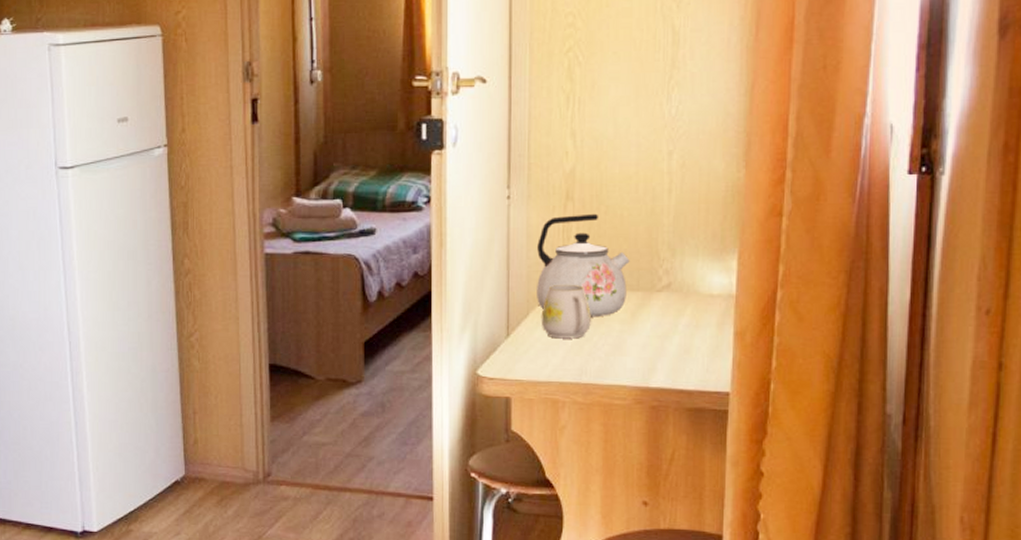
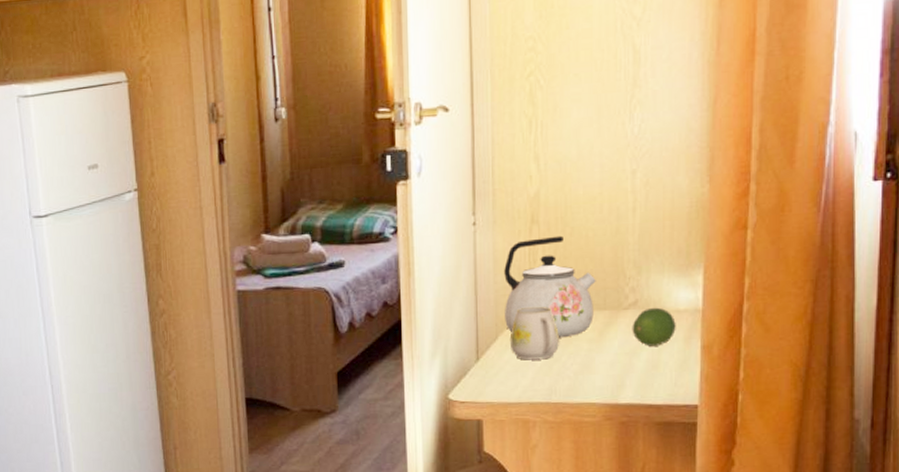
fruit: none [664,291,709,330] -> present [632,307,676,346]

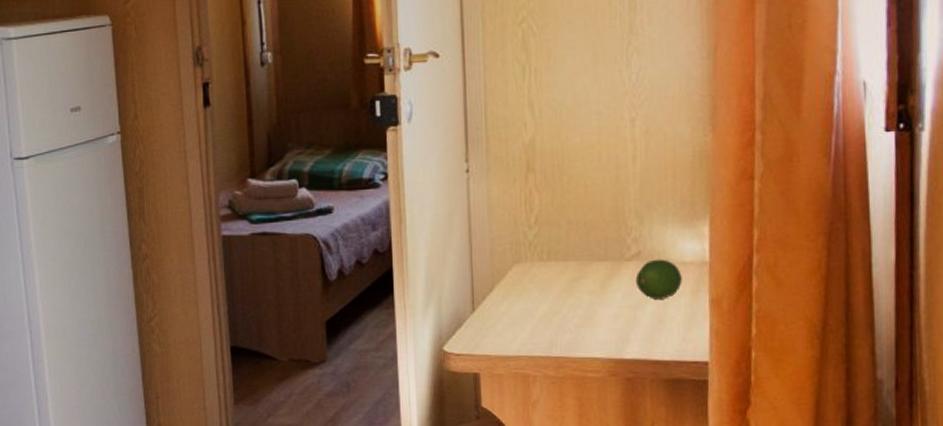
kettle: present [504,235,596,338] -> none [499,184,596,289]
mug: present [509,306,559,360] -> none [506,256,559,312]

